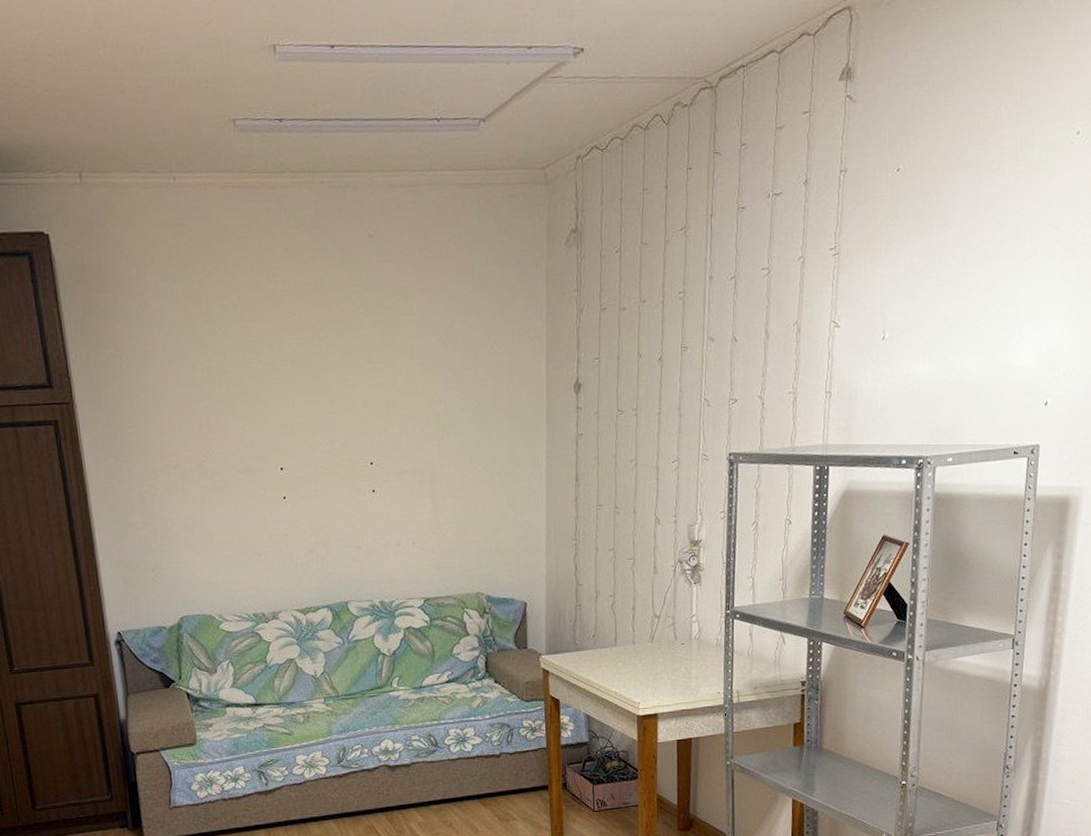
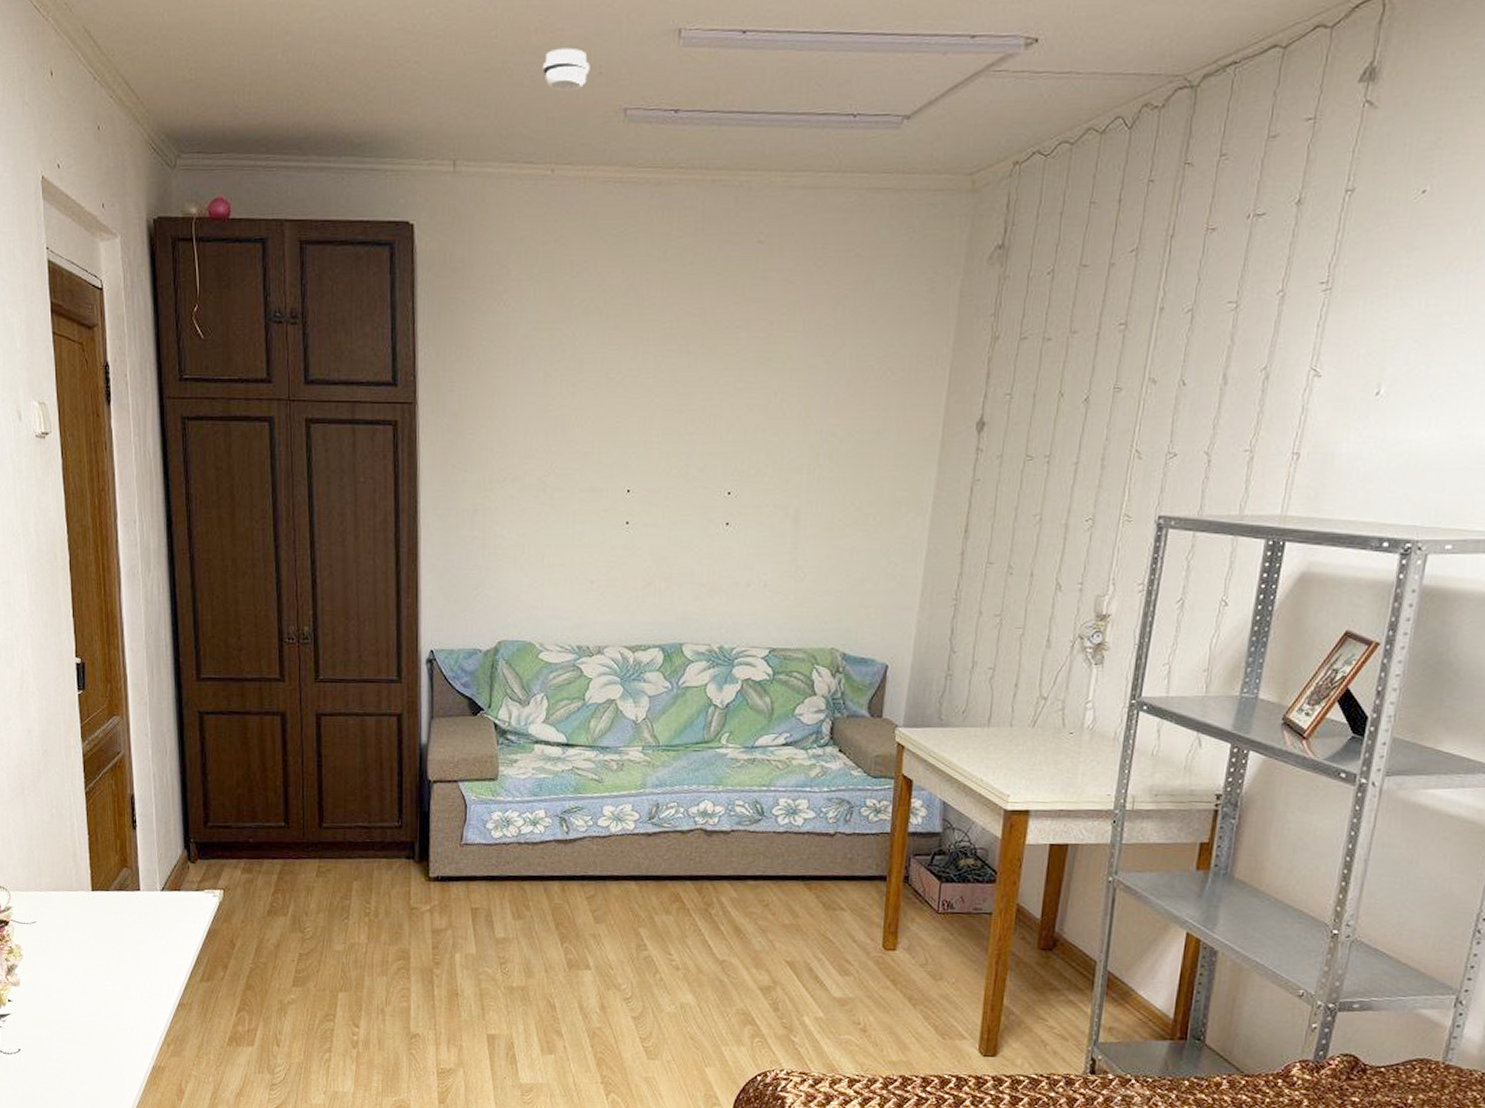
smoke detector: none [152,64,197,105] -> present [542,47,591,92]

